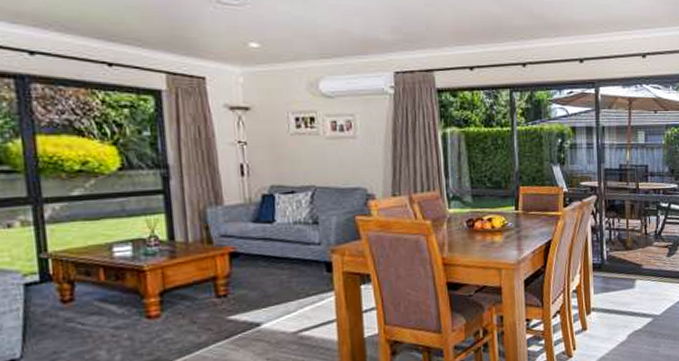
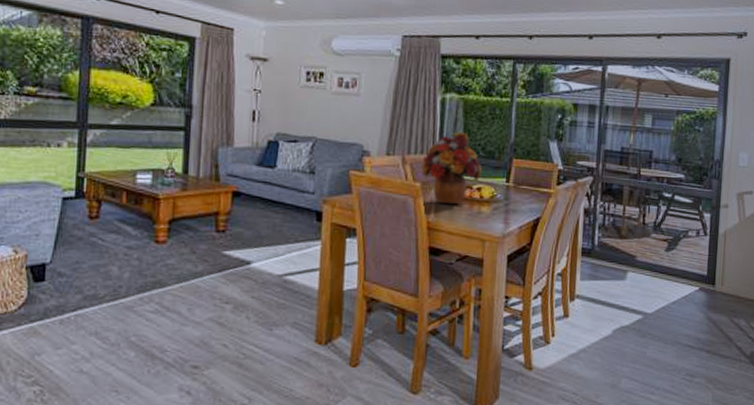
flower arrangement: none [430,165,491,239] -> present [421,131,482,205]

